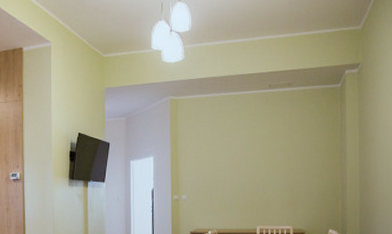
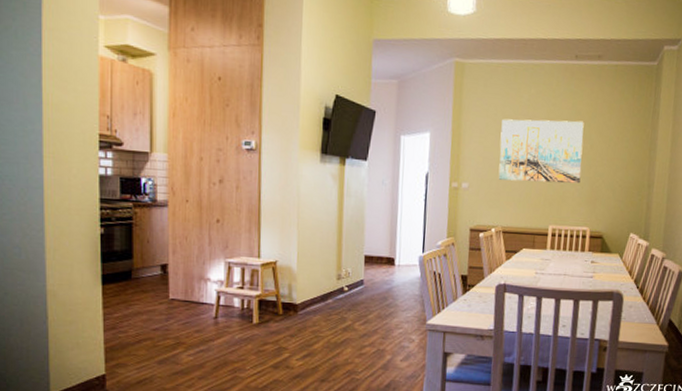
wall art: none [211,138,282,191] -> present [498,118,584,184]

